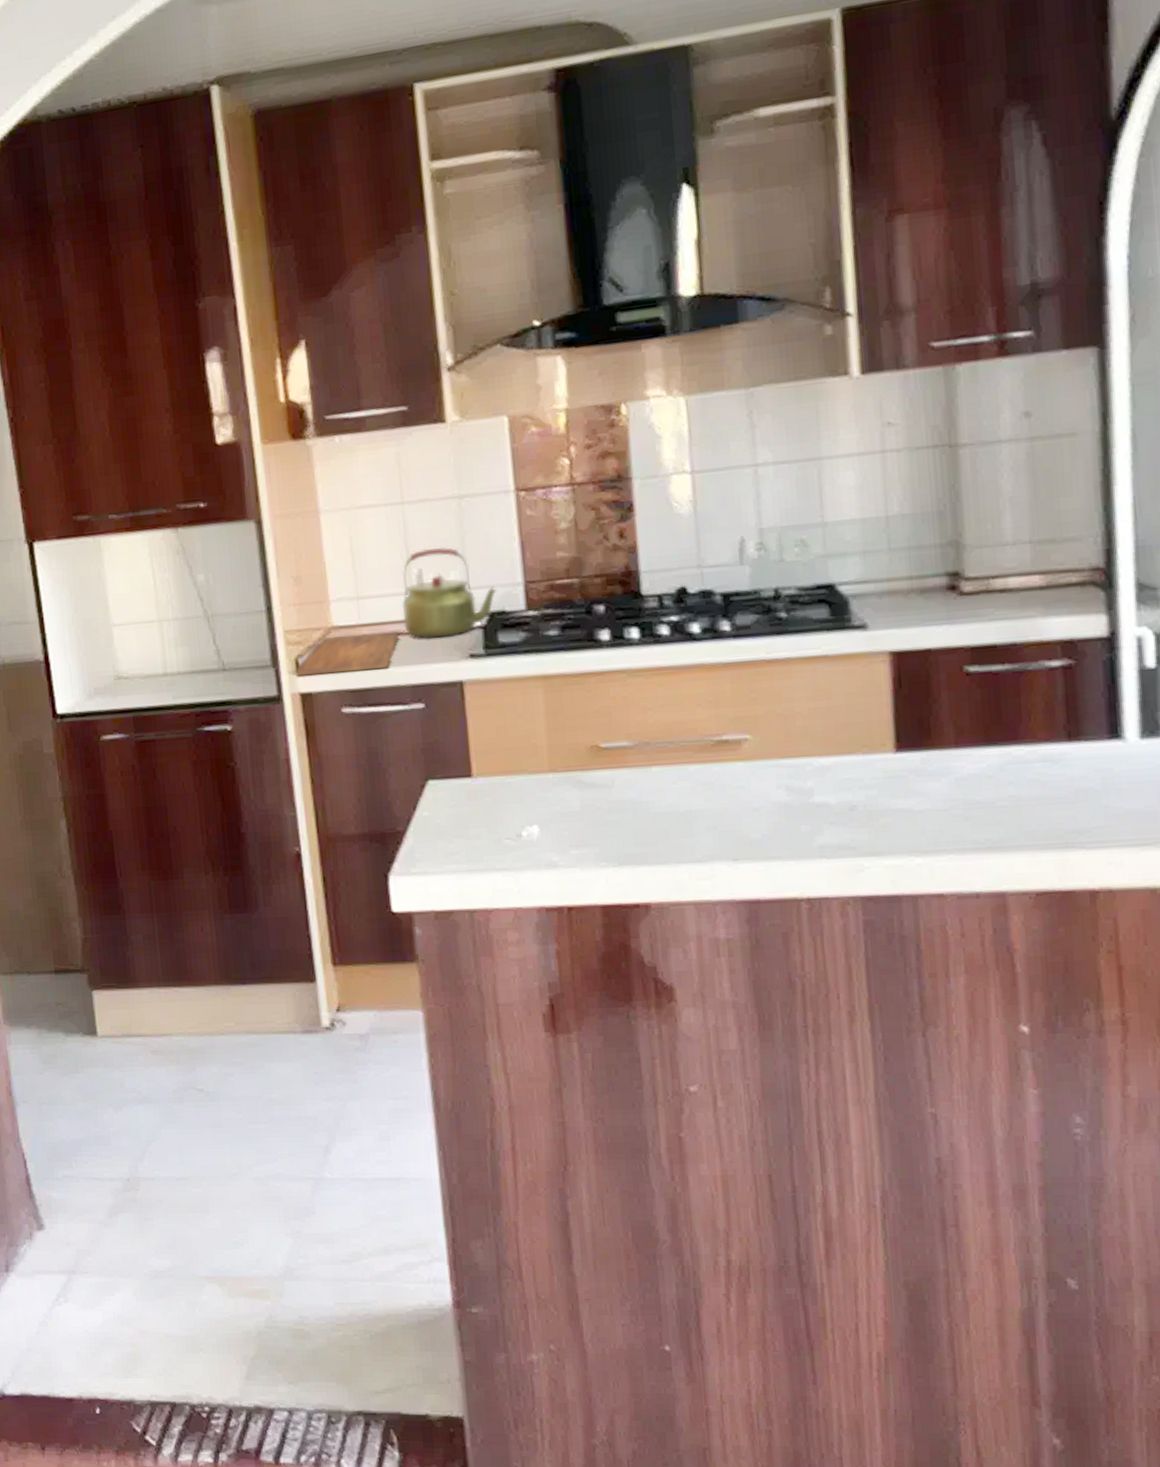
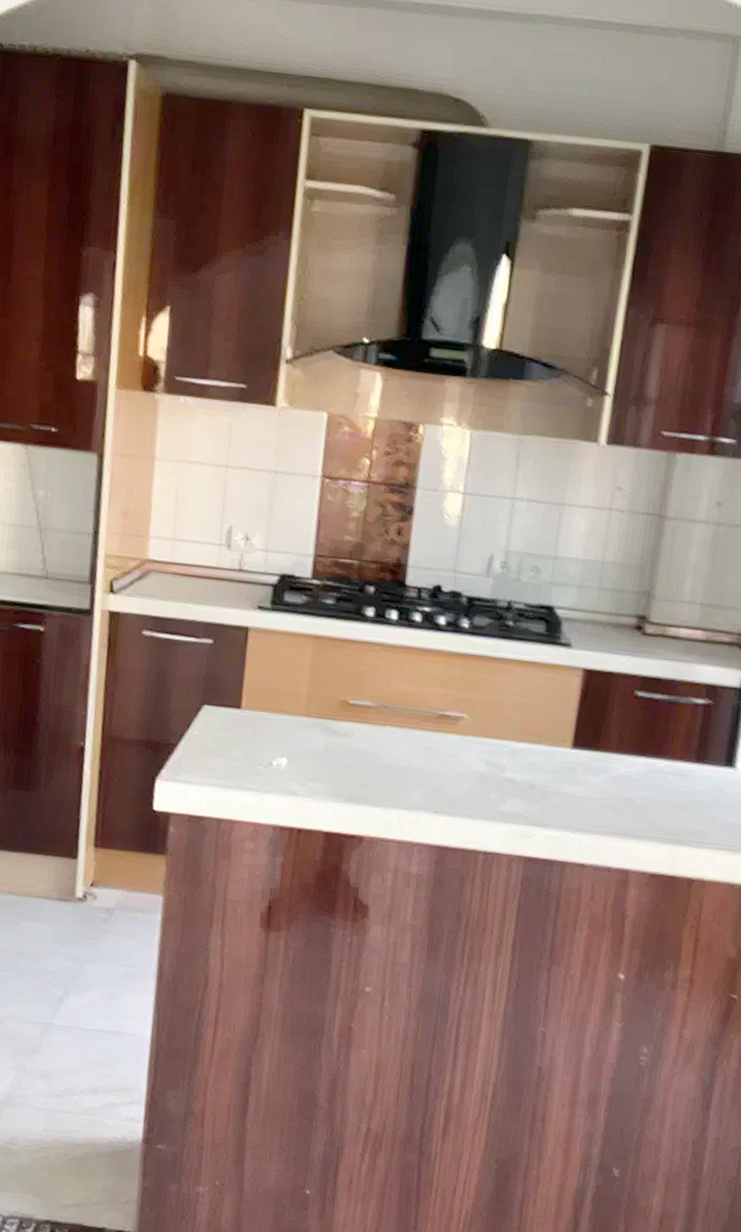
cutting board: present [295,631,399,678] -> none [108,568,203,605]
kettle: present [402,546,497,638] -> none [208,509,291,588]

